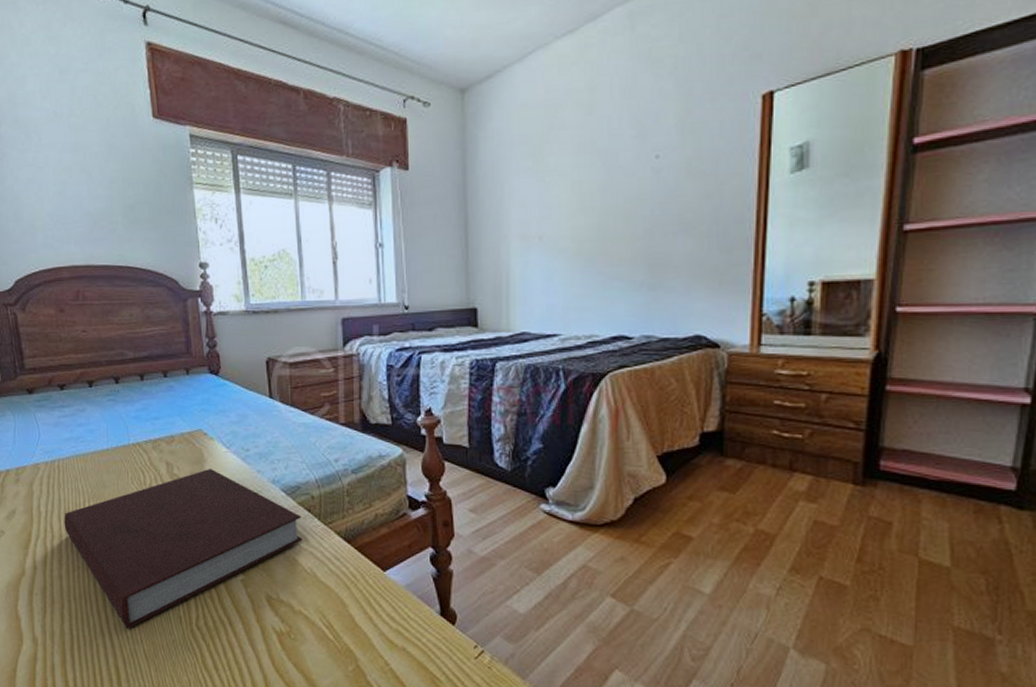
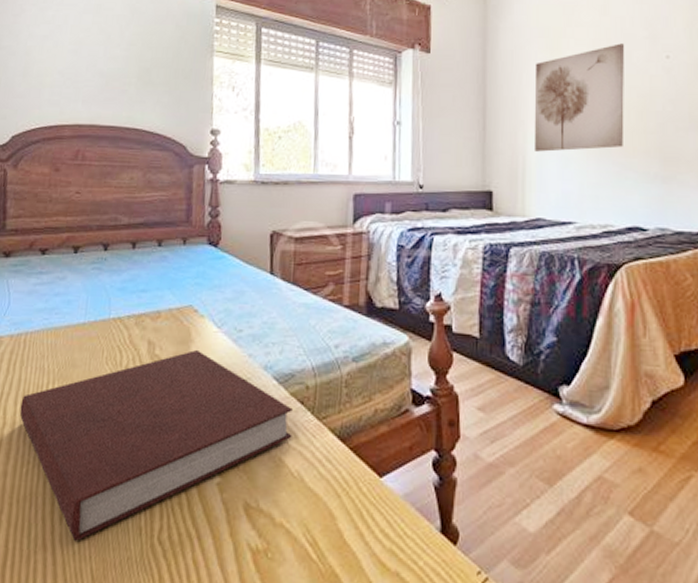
wall art: none [518,145,610,266] -> present [535,43,624,152]

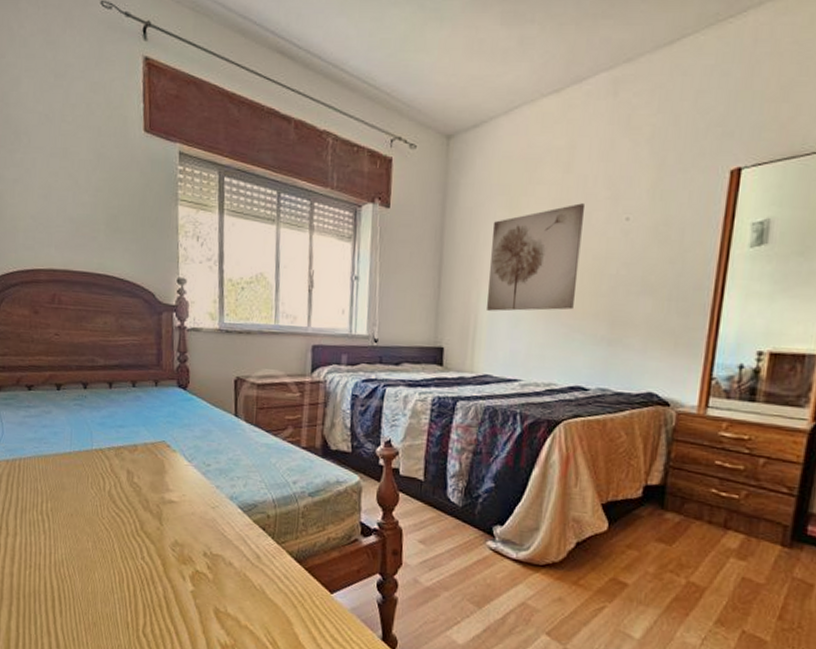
notebook: present [19,349,293,543] -> none [20,479,255,631]

